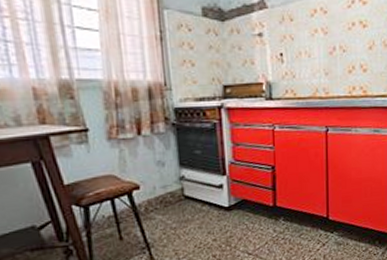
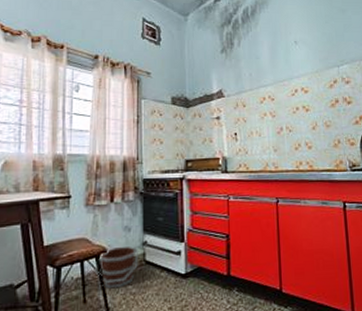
bucket: none [127,180,177,225] -> present [94,245,138,289]

